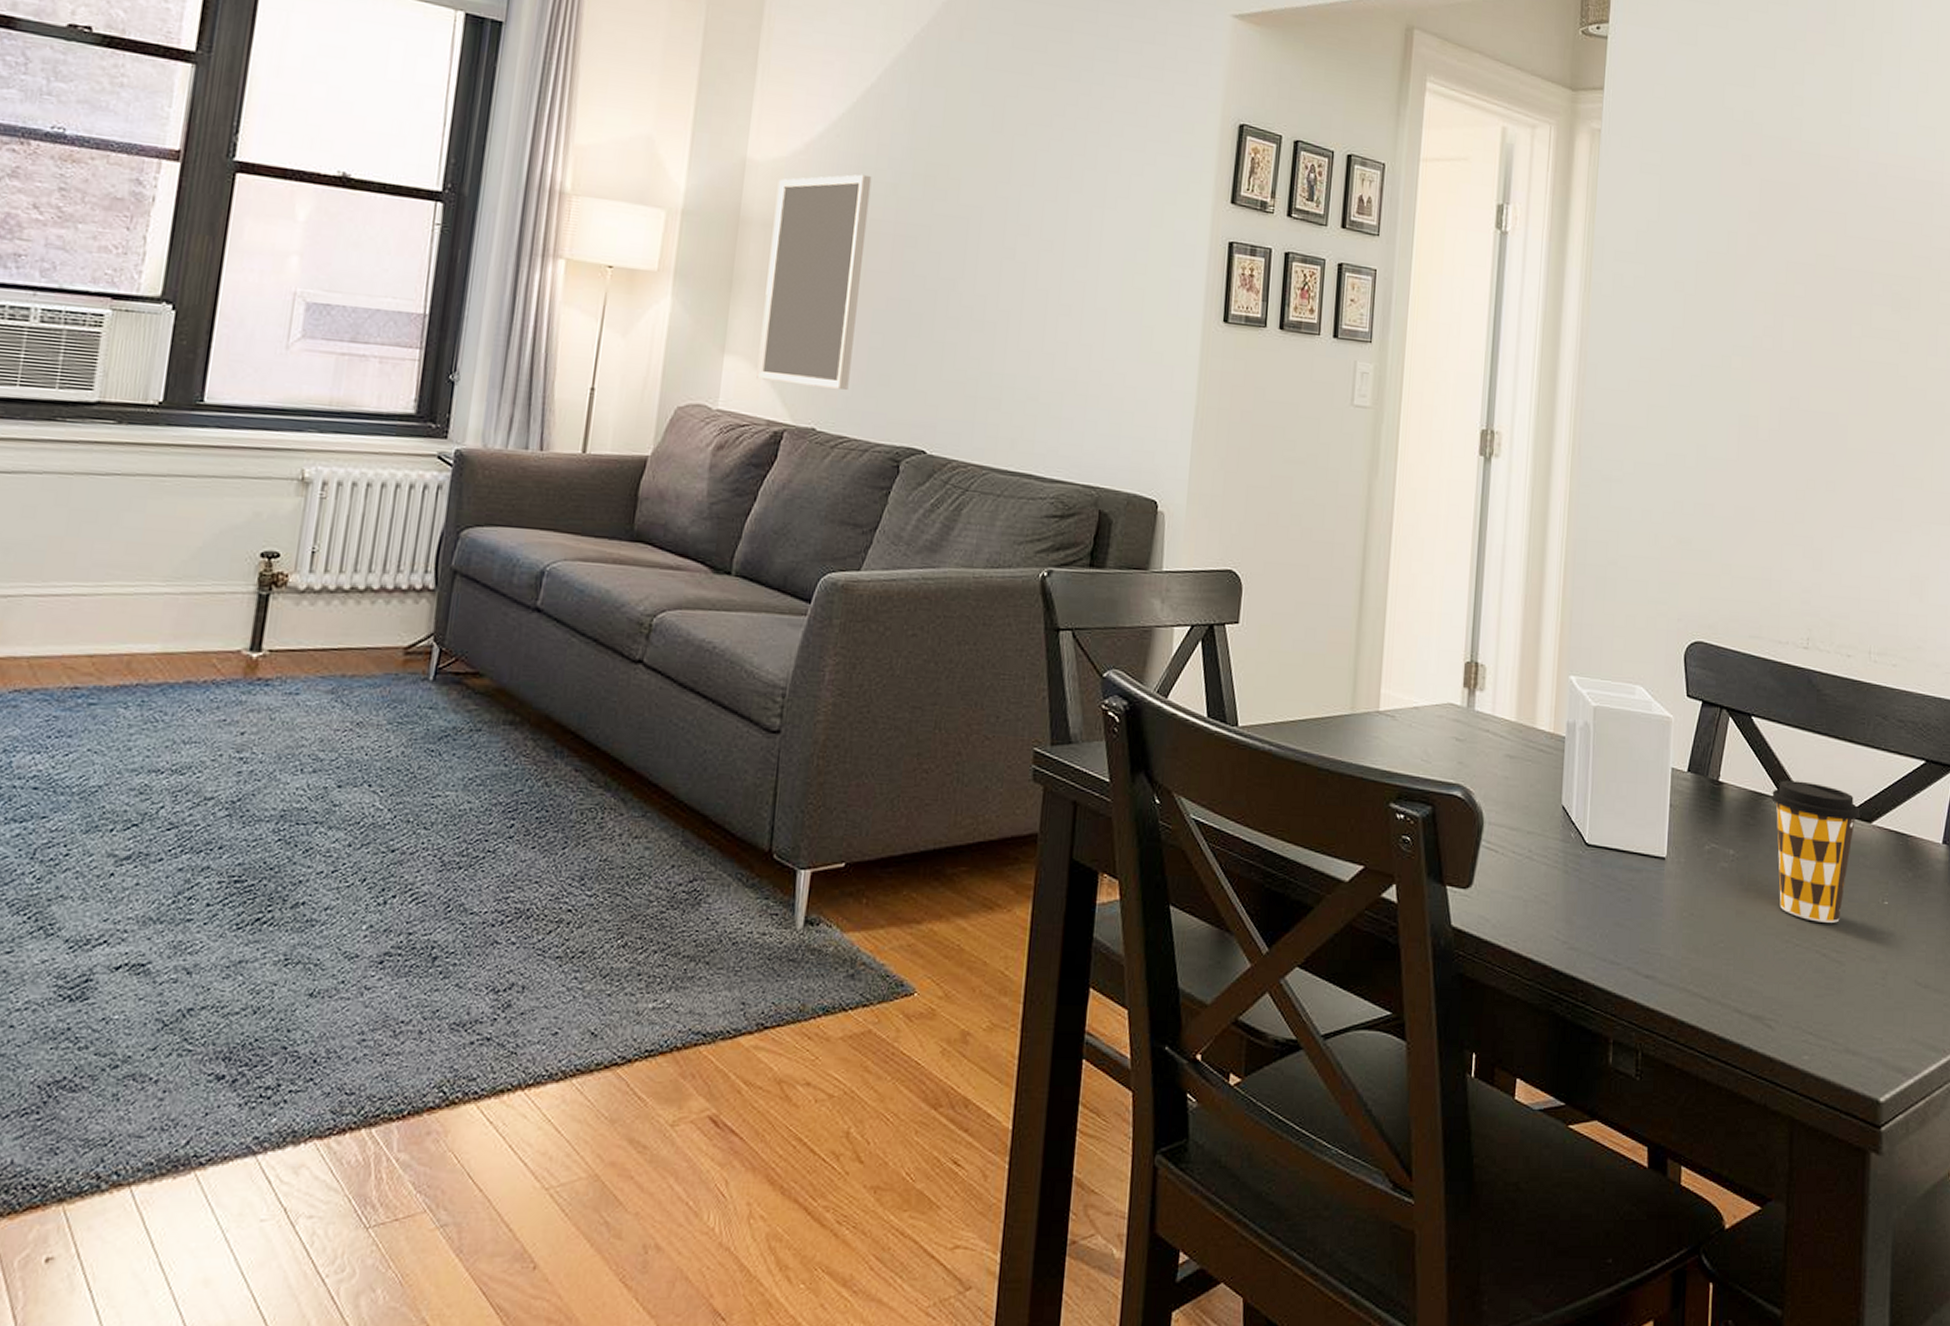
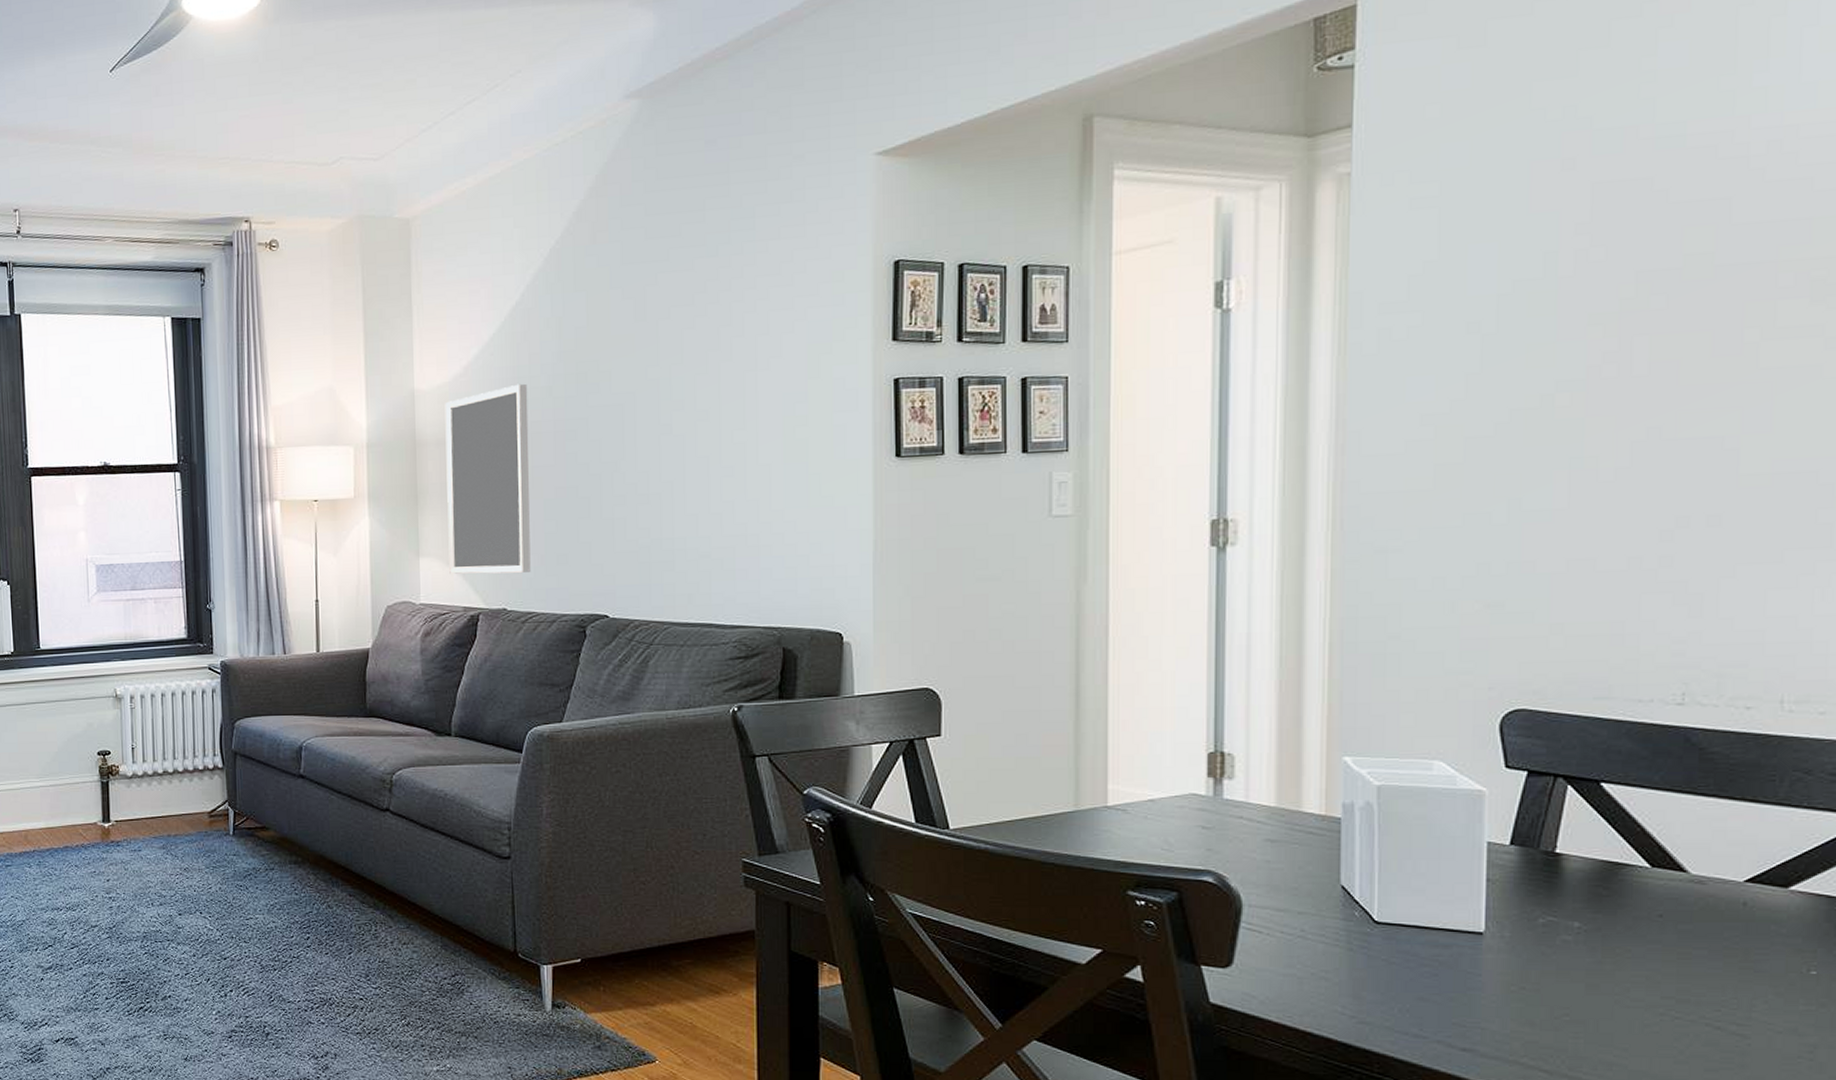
coffee cup: present [1770,780,1860,923] -> none [1632,847,1771,995]

